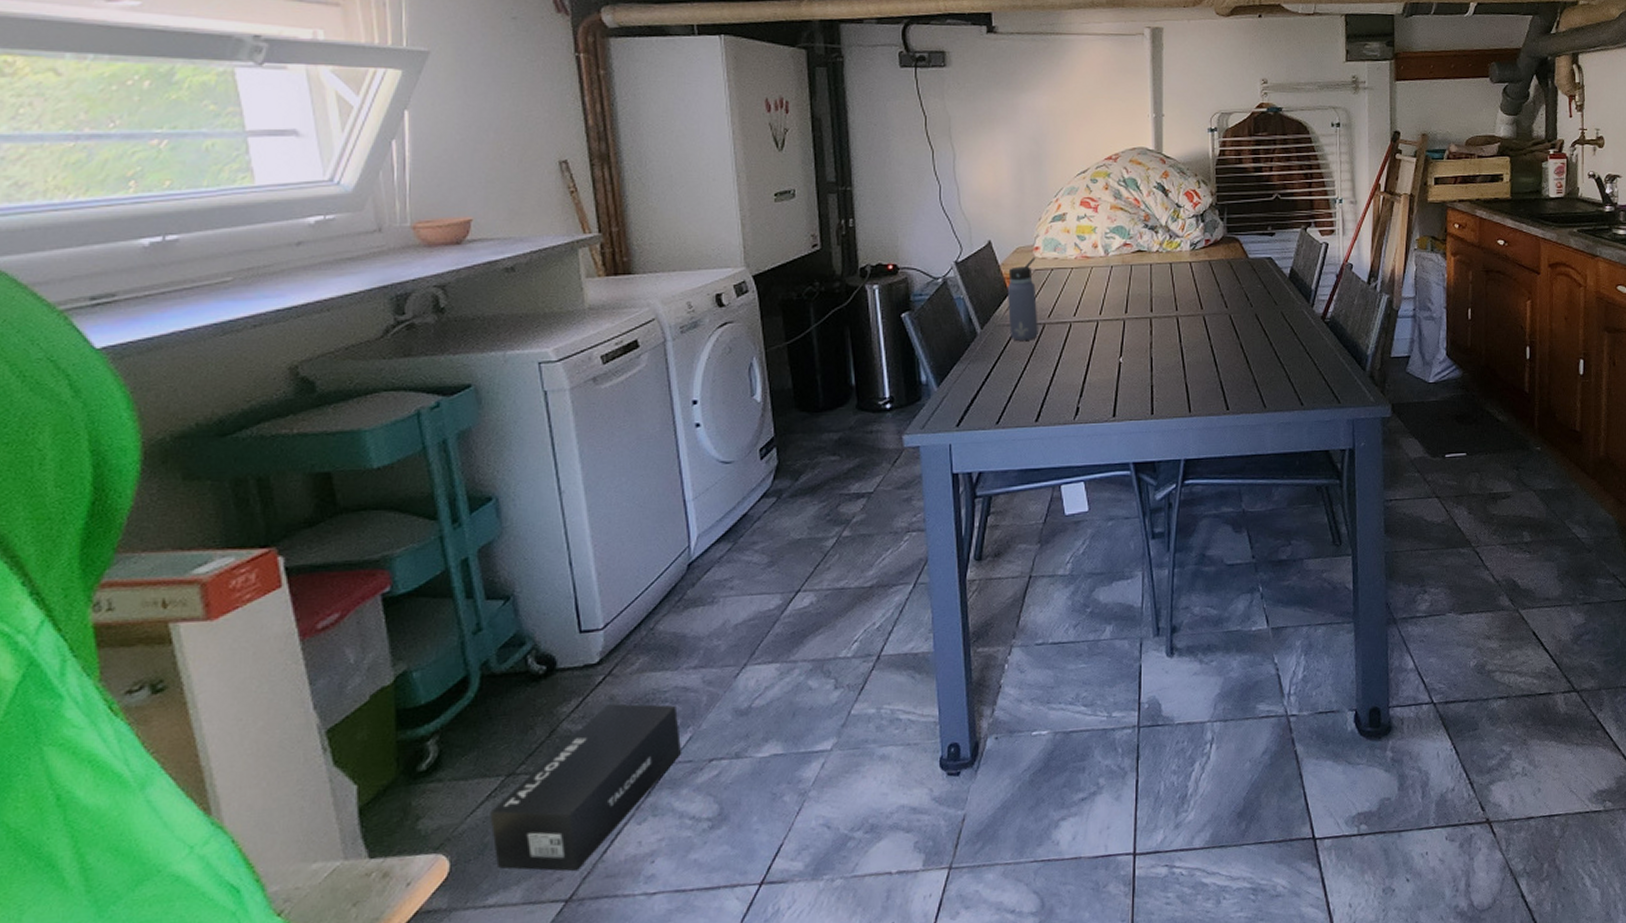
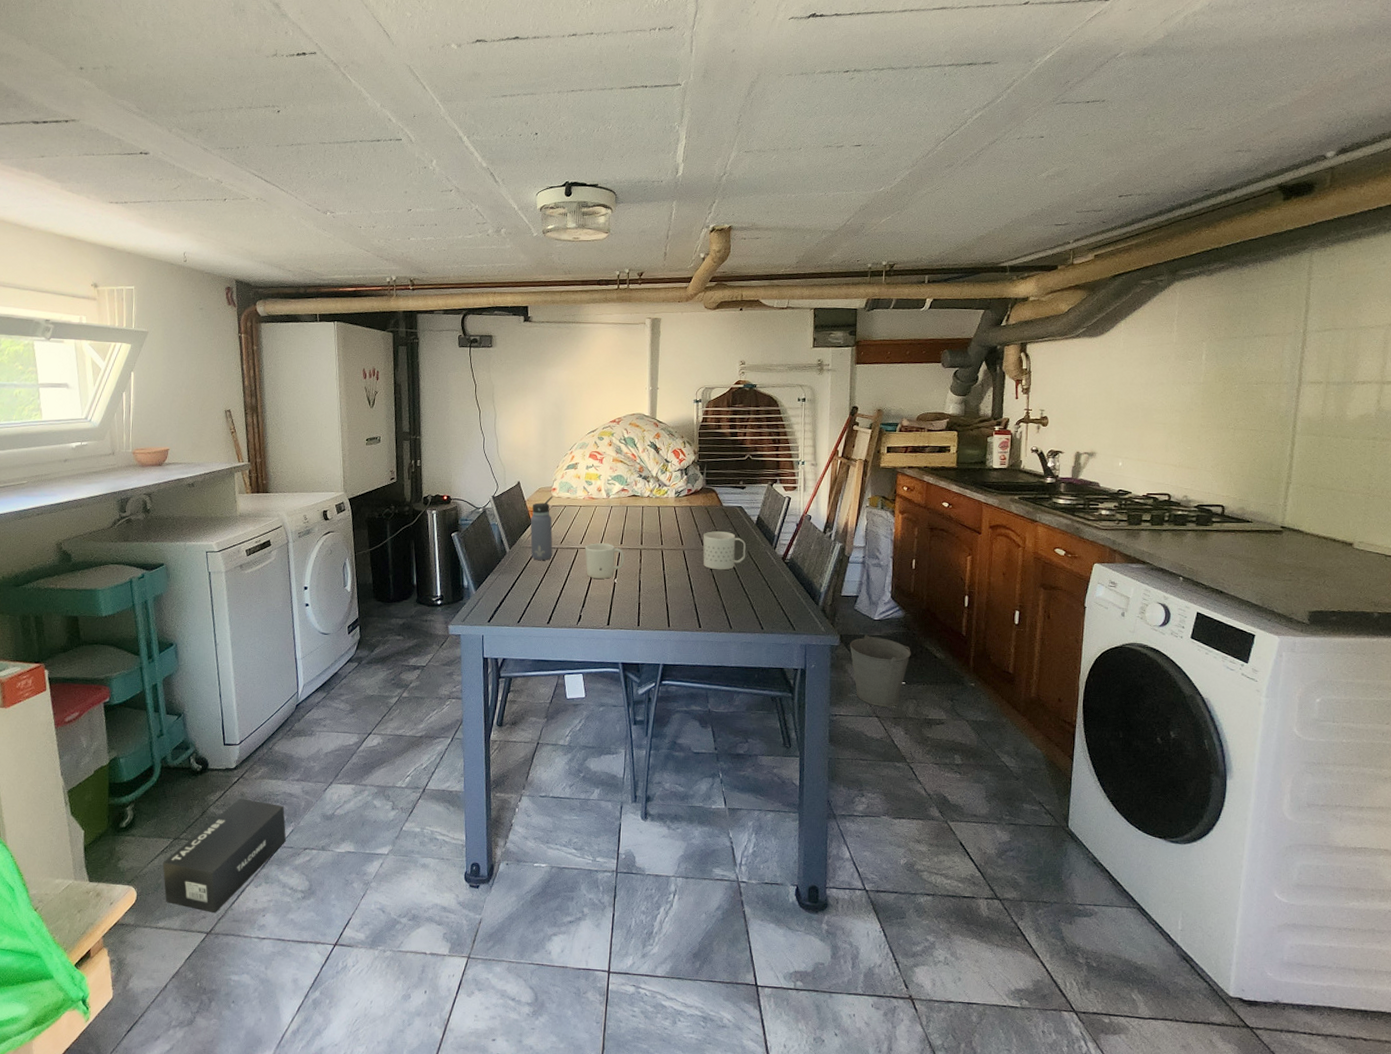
mug: none [1080,313,1132,359] -> present [585,543,625,579]
mug: none [1226,289,1279,337] -> present [703,531,746,570]
bucket: none [1403,401,1471,485] -> present [850,634,911,707]

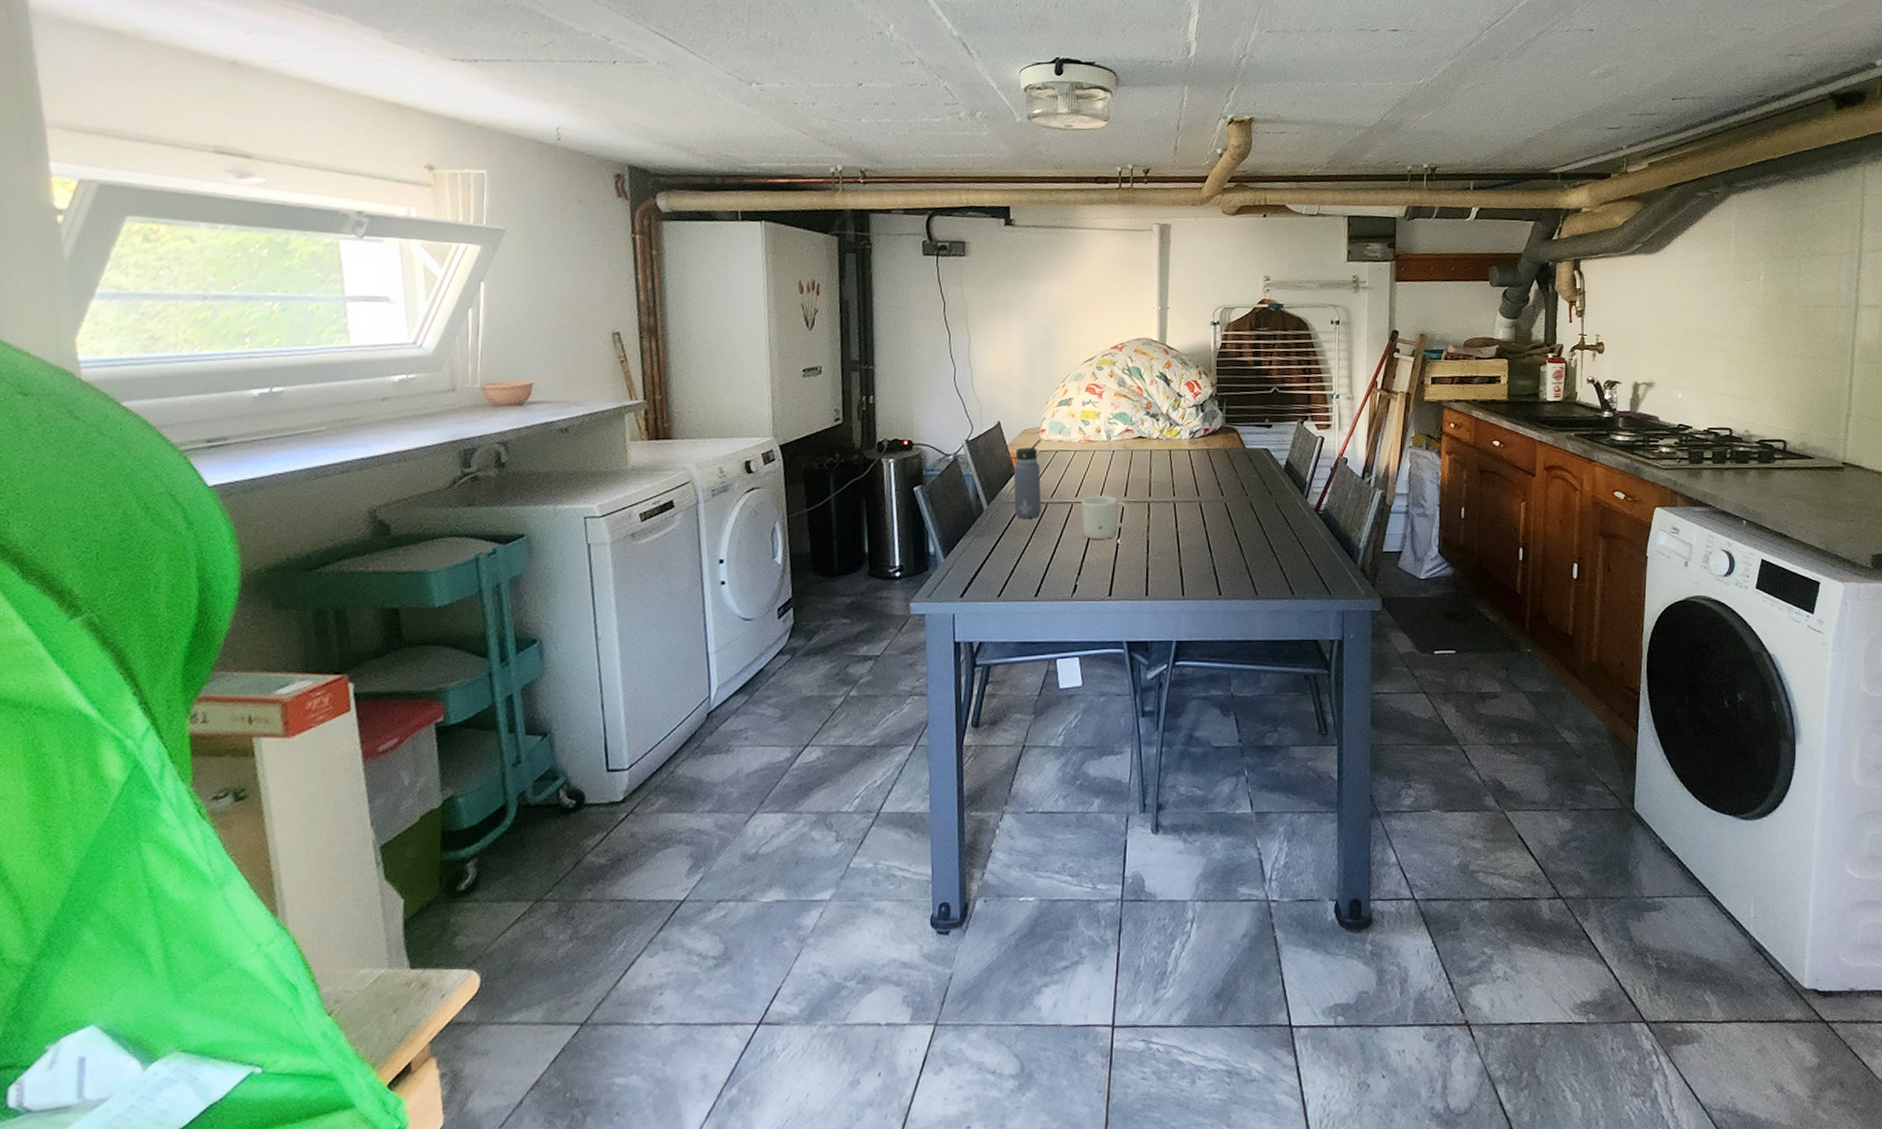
box: present [162,798,287,913] -> none [518,841,693,996]
mug: present [703,531,746,570] -> none [1222,479,1273,525]
bucket: present [850,634,911,707] -> none [1393,597,1461,681]

